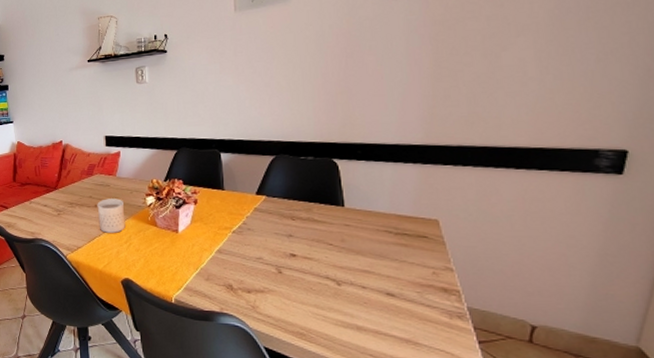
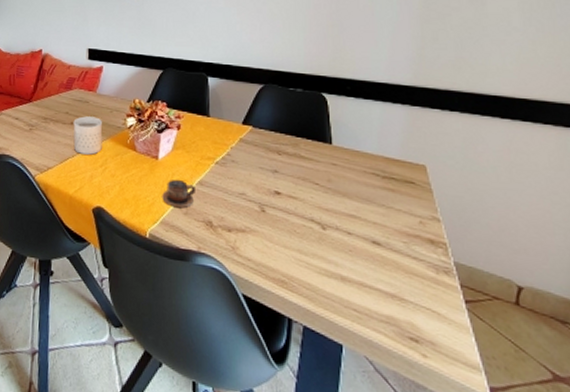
cup: none [184,249,215,275] -> present [162,179,195,208]

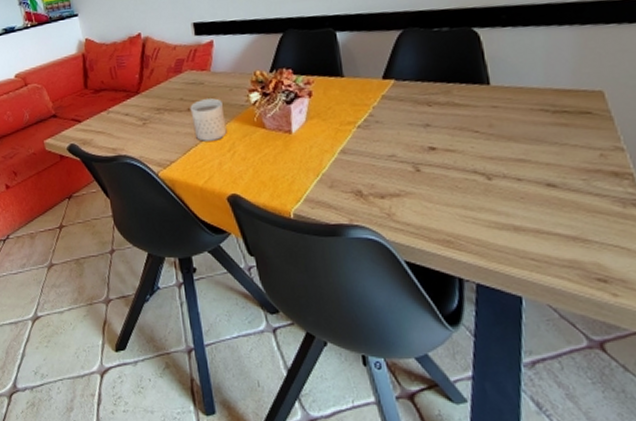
cup: present [162,179,195,208] -> none [302,151,339,182]

